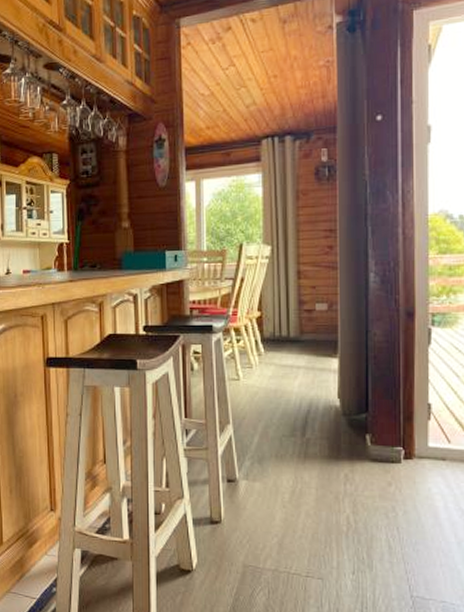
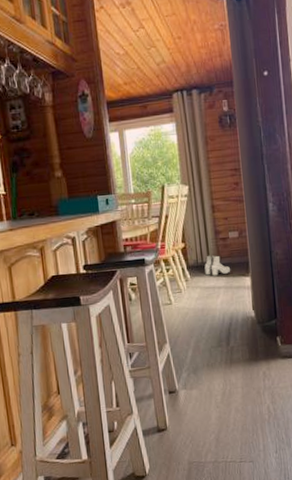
boots: none [282,328,315,353] -> present [204,255,231,276]

